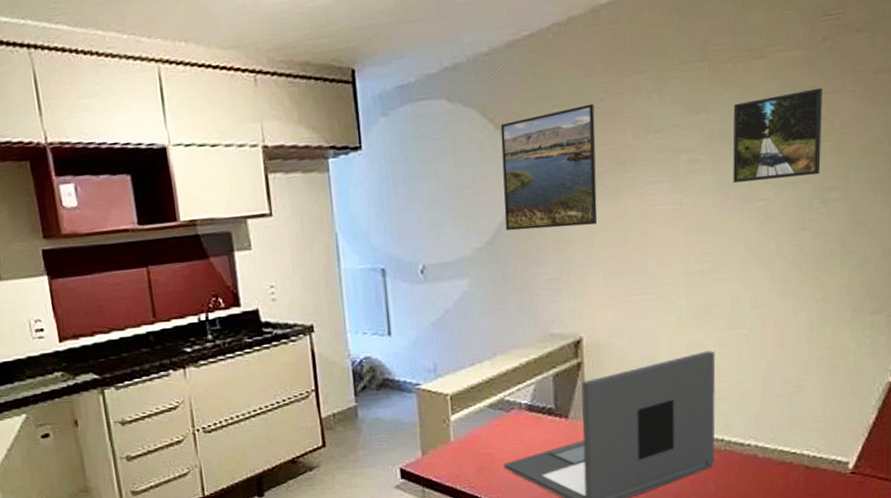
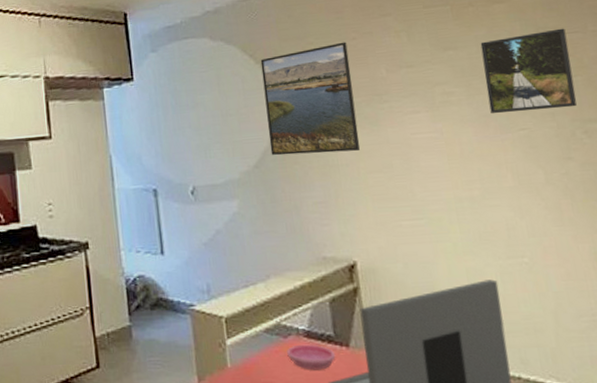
saucer: none [508,417,555,441] -> present [287,344,336,370]

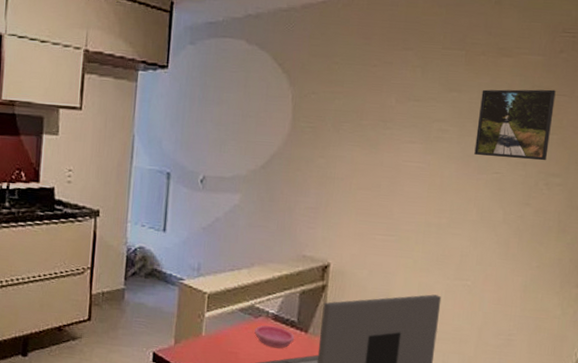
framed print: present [260,42,361,156] -> none [278,67,368,169]

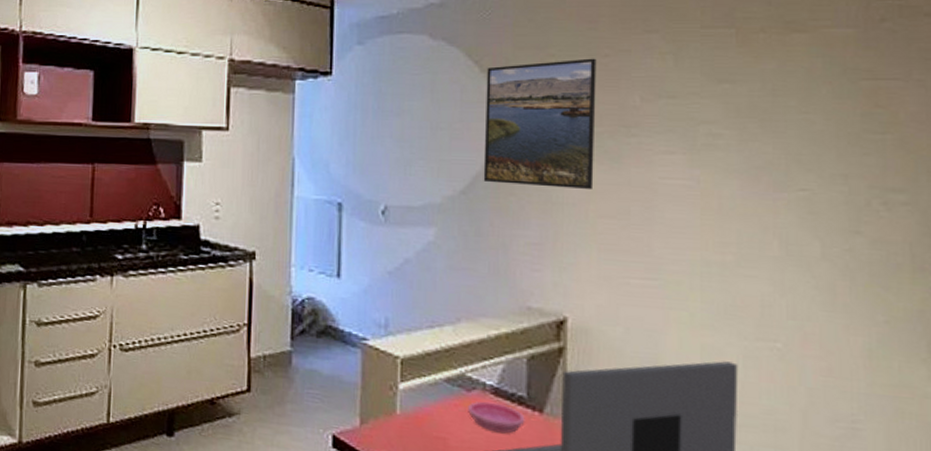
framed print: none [278,67,368,169] -> present [483,58,597,190]
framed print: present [474,89,556,161] -> none [765,72,882,171]

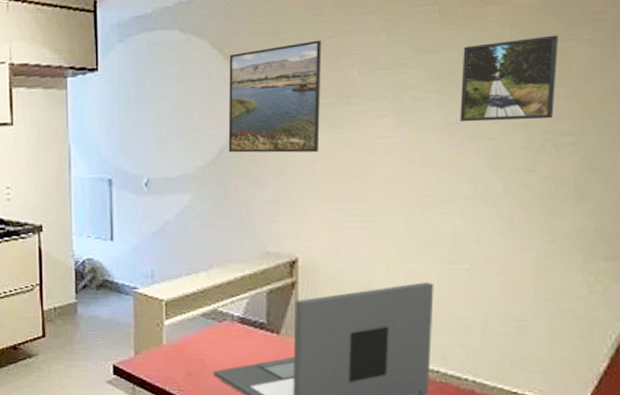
saucer: present [468,401,525,434] -> none [220,329,266,352]
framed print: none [765,72,882,171] -> present [460,35,558,122]

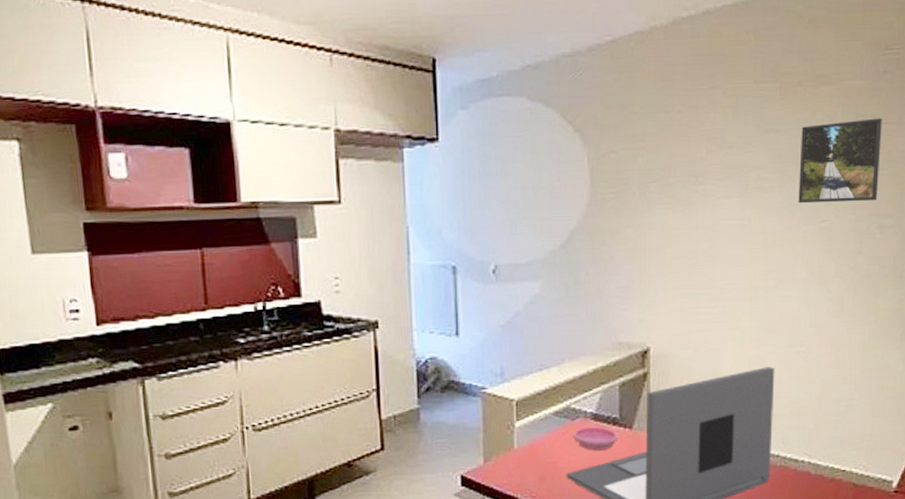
saucer: none [220,329,266,352] -> present [573,426,619,451]
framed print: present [228,40,322,153] -> none [579,114,671,236]

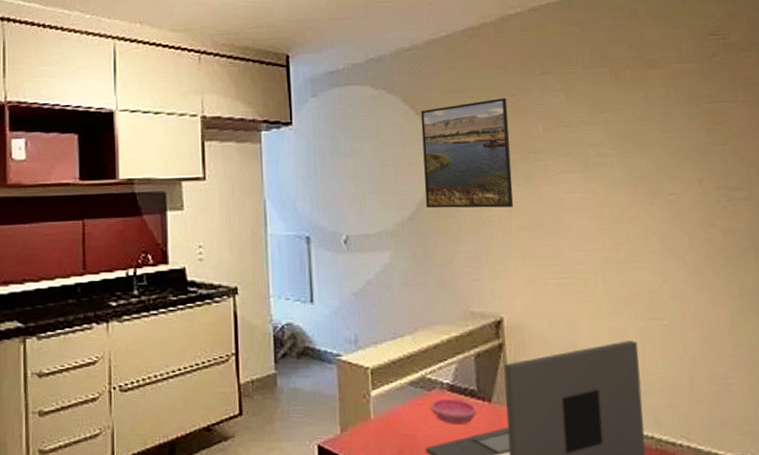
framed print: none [579,114,671,236] -> present [420,98,514,209]
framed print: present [798,118,882,204] -> none [635,96,724,178]

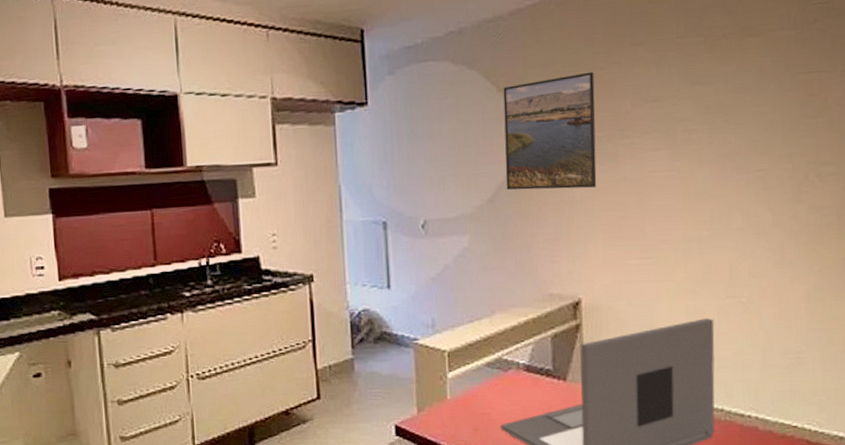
saucer: present [430,398,478,424] -> none [506,377,553,402]

